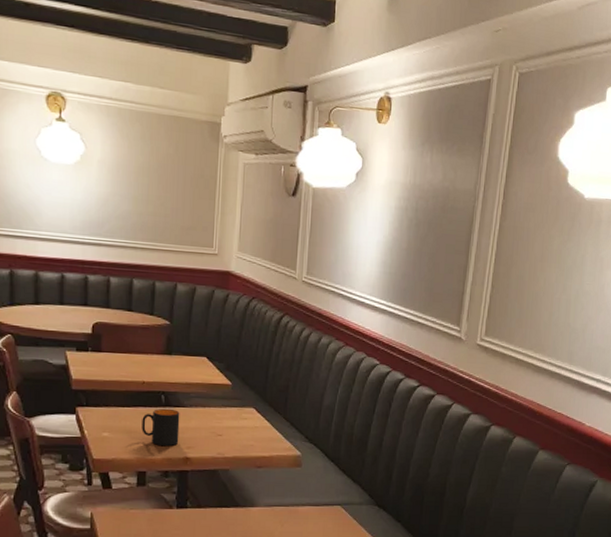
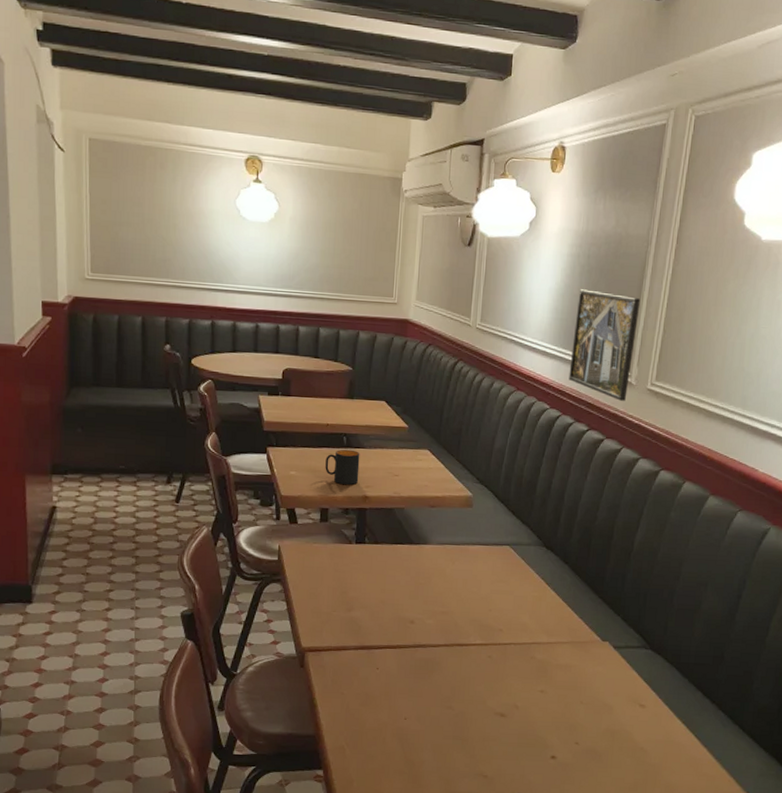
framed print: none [398,243,469,356] -> present [569,289,641,401]

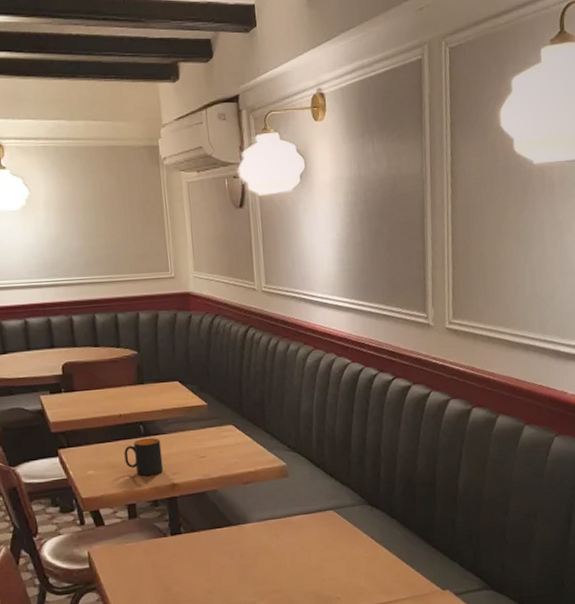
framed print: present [569,289,641,401] -> none [362,236,427,344]

